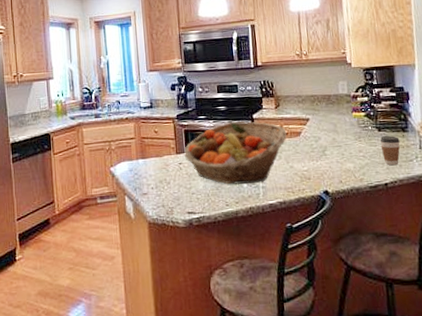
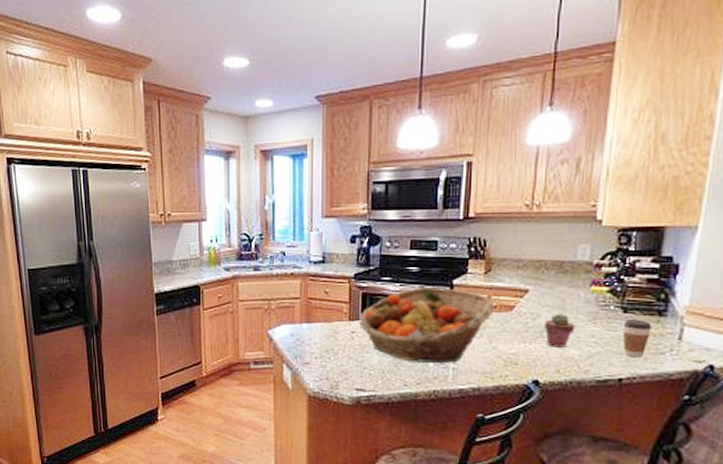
potted succulent: none [324,135,347,163] -> present [544,313,576,348]

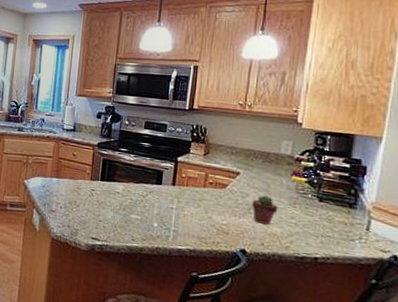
fruit basket: present [358,288,495,364] -> none [98,160,212,226]
coffee cup: present [622,320,652,358] -> none [318,208,344,242]

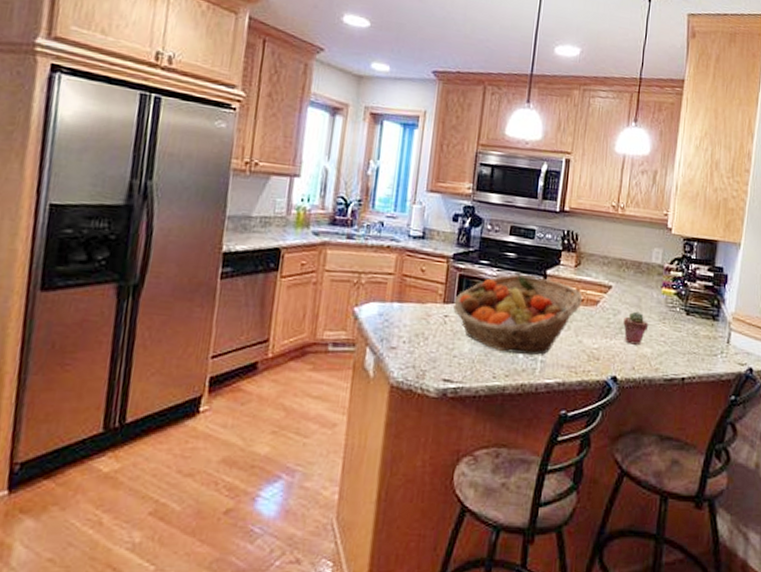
fruit basket: none [98,160,212,226] -> present [452,274,583,355]

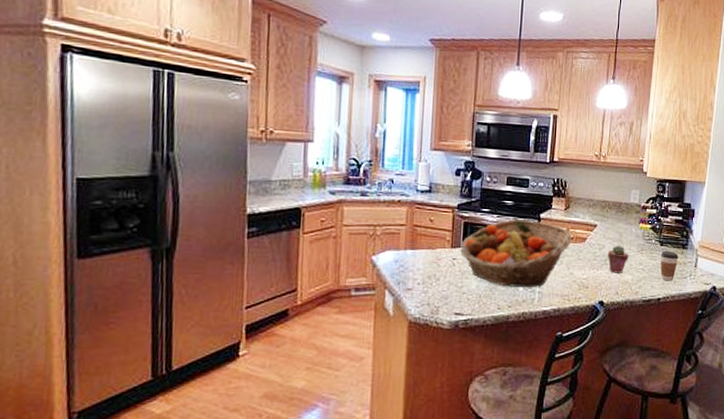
coffee cup: none [685,322,708,359] -> present [660,251,679,281]

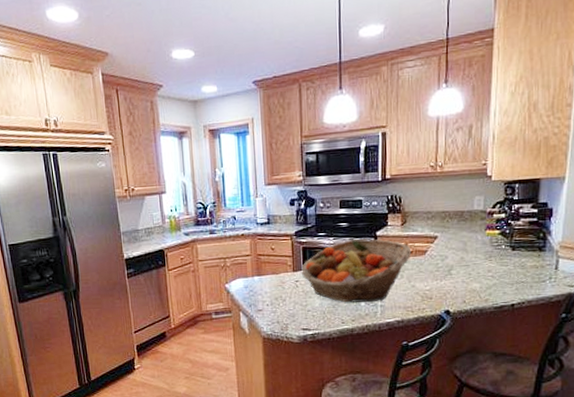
potted succulent: present [608,245,629,273] -> none [451,254,476,282]
coffee cup: present [660,251,679,281] -> none [512,255,534,286]

